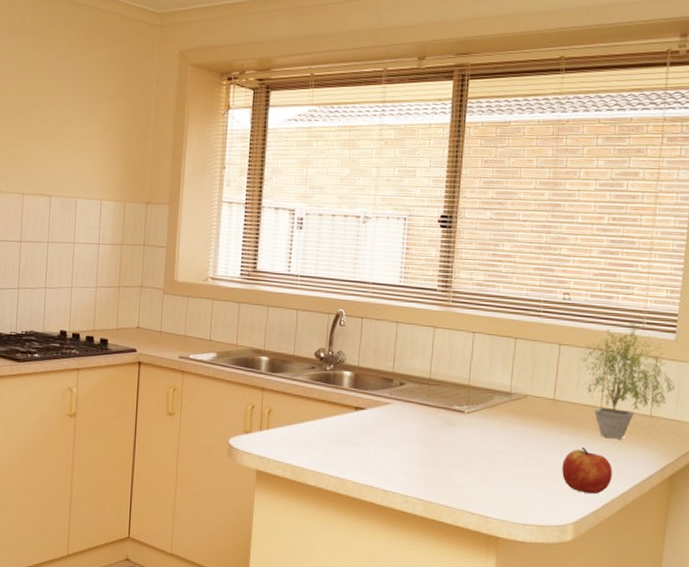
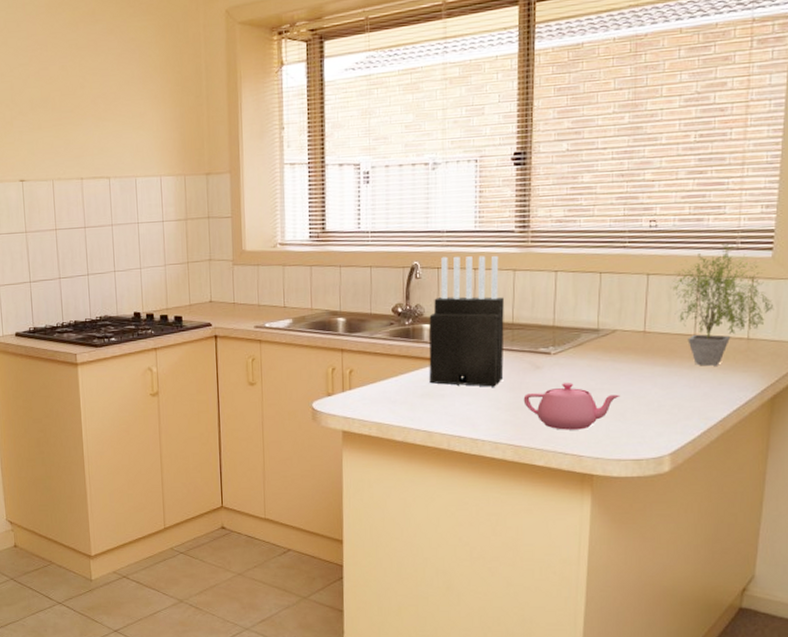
knife block: none [346,307,423,440] -> present [429,255,504,387]
teapot: none [435,442,529,491] -> present [523,383,621,430]
apple: present [562,448,613,494] -> none [656,378,709,424]

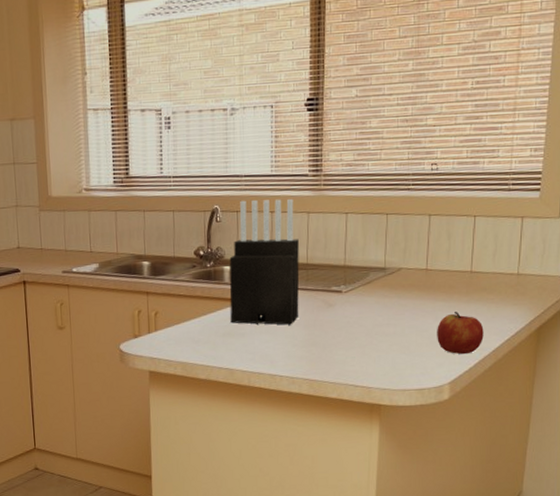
teapot: present [523,383,621,430] -> none [317,319,405,364]
apple: none [656,378,709,424] -> present [437,312,484,355]
potted plant: present [670,244,774,366] -> none [450,185,541,300]

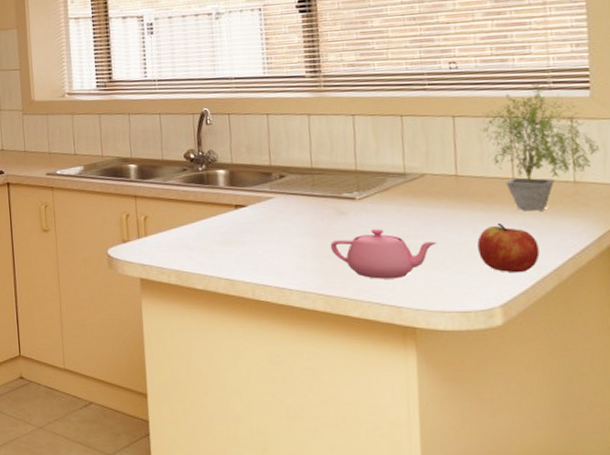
knife block: present [229,198,300,326] -> none [223,100,307,234]
teapot: none [317,319,405,364] -> present [330,229,438,279]
potted plant: none [450,185,541,300] -> present [479,84,601,211]

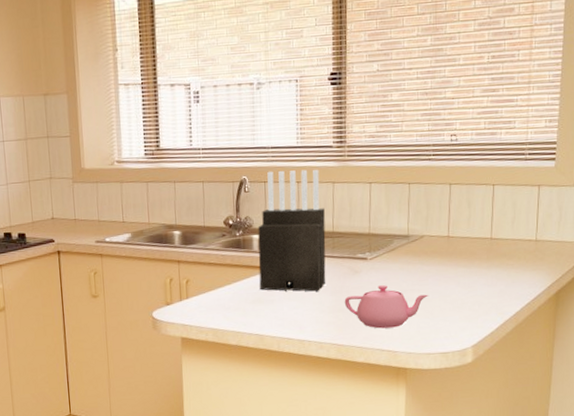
knife block: none [223,100,307,234] -> present [258,169,326,292]
apple: present [477,224,540,273] -> none [459,277,505,319]
potted plant: present [479,84,601,211] -> none [469,155,557,266]

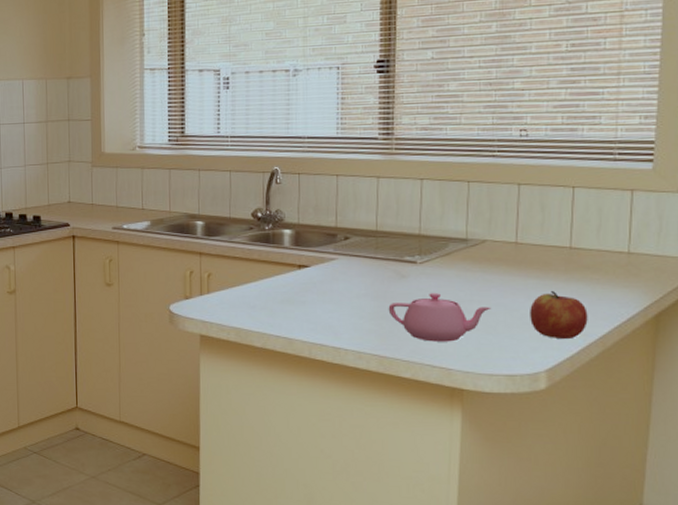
knife block: present [258,169,326,292] -> none [289,162,368,295]
apple: none [459,277,505,319] -> present [530,291,588,340]

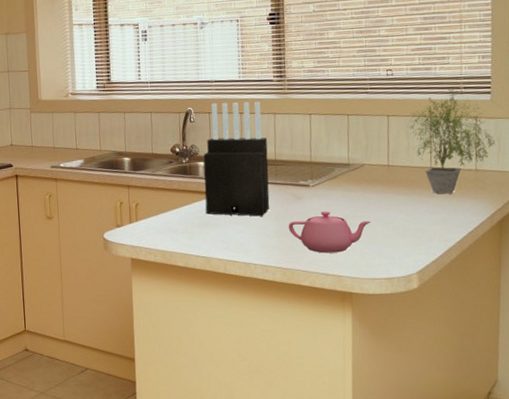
knife block: none [289,162,368,295] -> present [203,101,270,217]
apple: present [530,291,588,340] -> none [402,205,448,246]
potted plant: none [543,155,656,280] -> present [407,89,496,194]

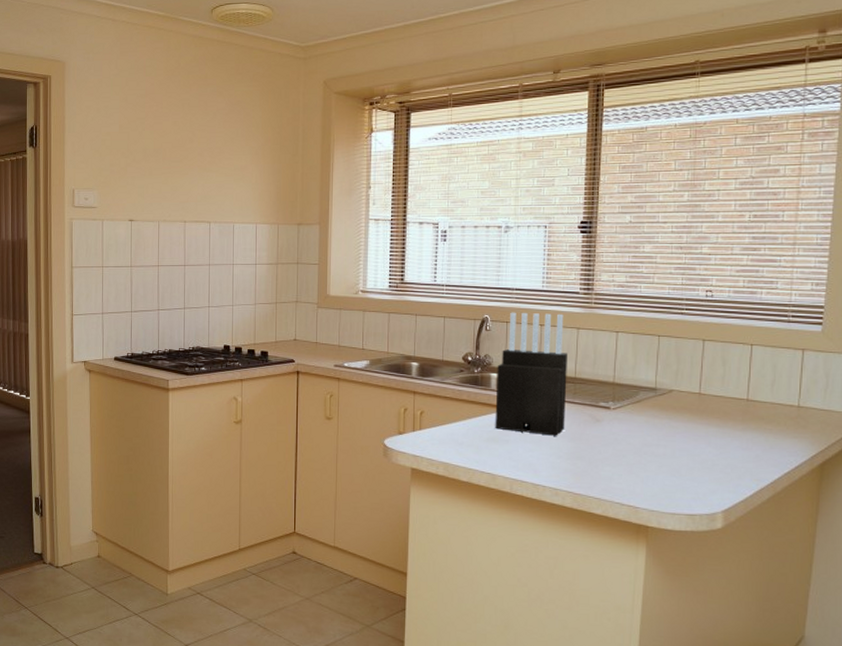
teapot: present [288,211,372,253] -> none [583,437,676,482]
potted plant: present [407,89,496,194] -> none [725,316,824,430]

